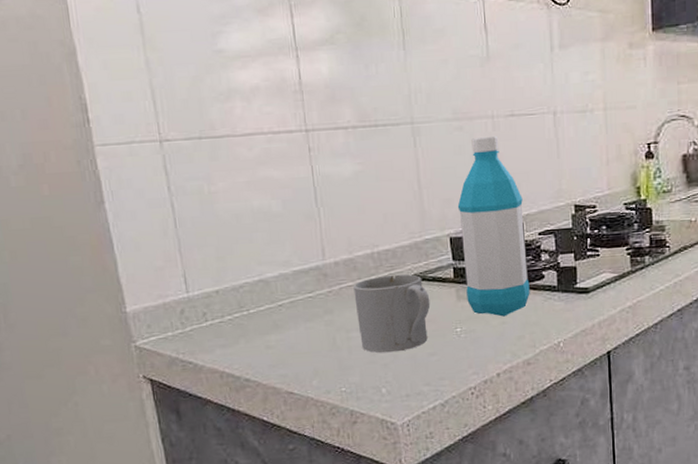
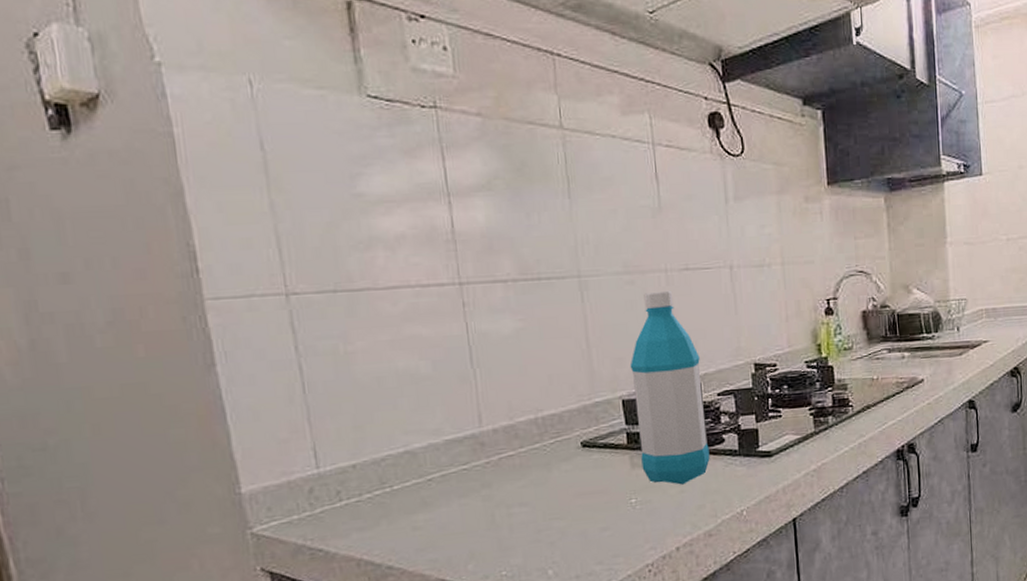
mug: present [353,274,431,353] -> none [515,441,602,530]

